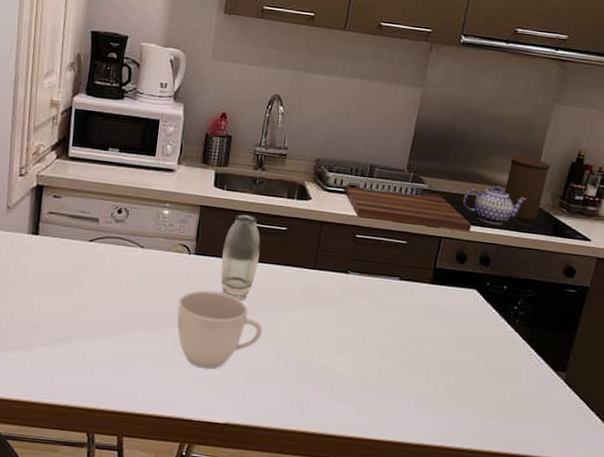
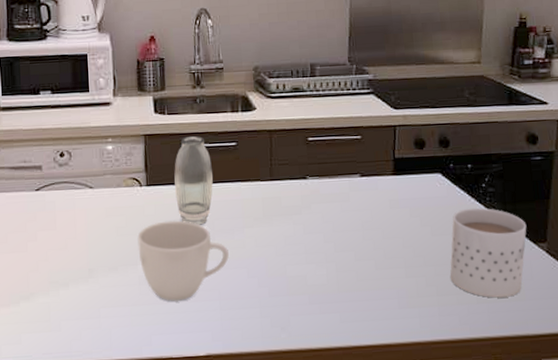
cutting board: present [342,186,472,233] -> none [285,81,425,119]
teapot: present [462,185,527,225] -> none [410,63,476,104]
mug: none [468,327,550,418] -> present [450,207,527,298]
canister: present [505,156,551,221] -> none [451,30,494,94]

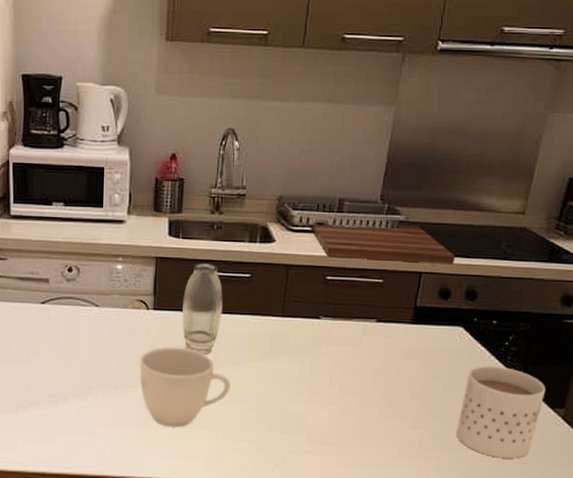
cutting board: none [285,81,425,119] -> present [309,224,456,265]

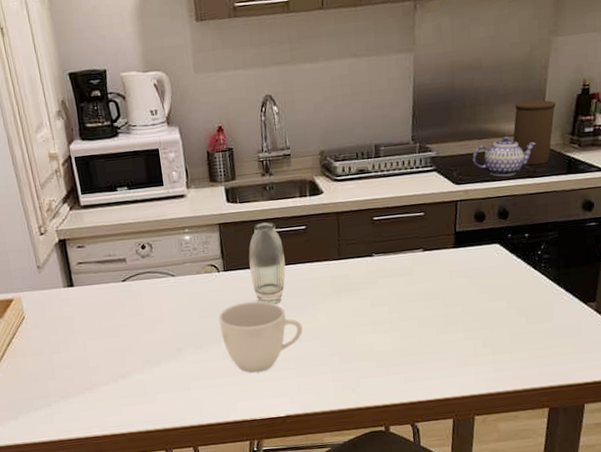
cutting board: present [309,224,456,265] -> none [351,158,485,199]
teapot: none [444,210,518,255] -> present [472,136,537,177]
mug: present [456,365,546,459] -> none [504,273,578,354]
canister: none [492,176,545,247] -> present [513,100,556,165]

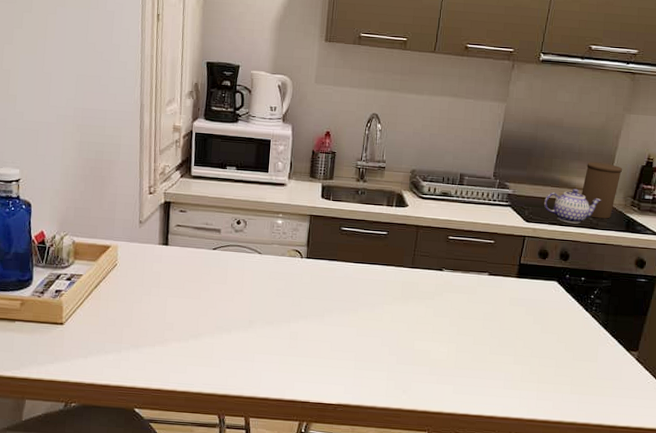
cup: present [218,301,303,373] -> none [292,289,368,358]
vase: present [248,222,286,304] -> none [330,221,365,297]

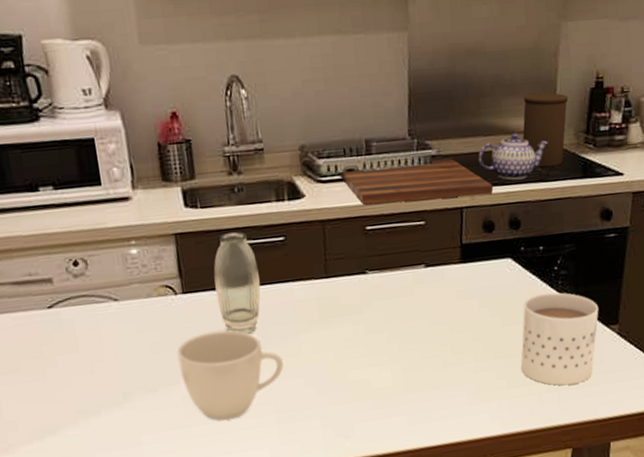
cup: none [292,289,368,358] -> present [176,330,284,420]
vase: none [330,221,365,297] -> present [213,232,261,334]
cutting board: none [435,193,552,231] -> present [338,157,494,205]
mug: none [551,314,623,392] -> present [520,292,599,386]

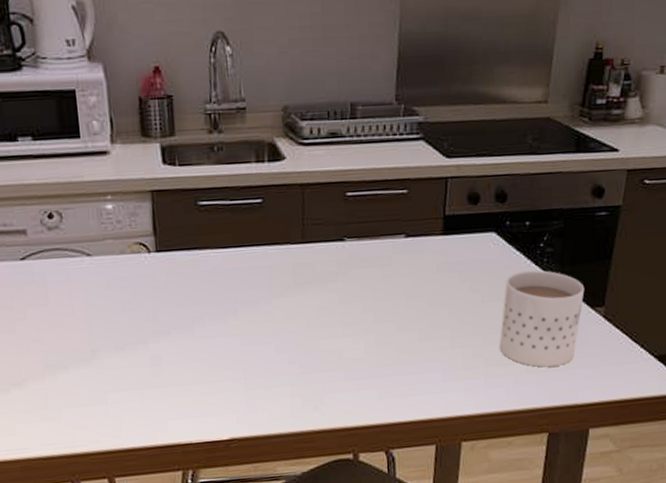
cup: present [176,330,284,420] -> none [147,291,255,383]
vase: present [213,232,261,334] -> none [188,192,236,297]
cutting board: present [338,157,494,205] -> none [321,125,481,170]
teapot: present [478,133,549,181] -> none [466,102,542,152]
canister: present [522,93,569,167] -> none [515,61,565,140]

